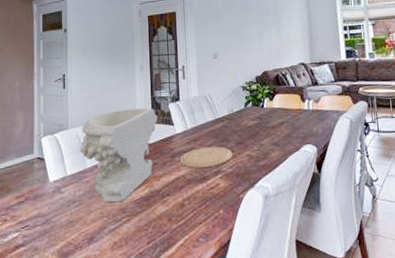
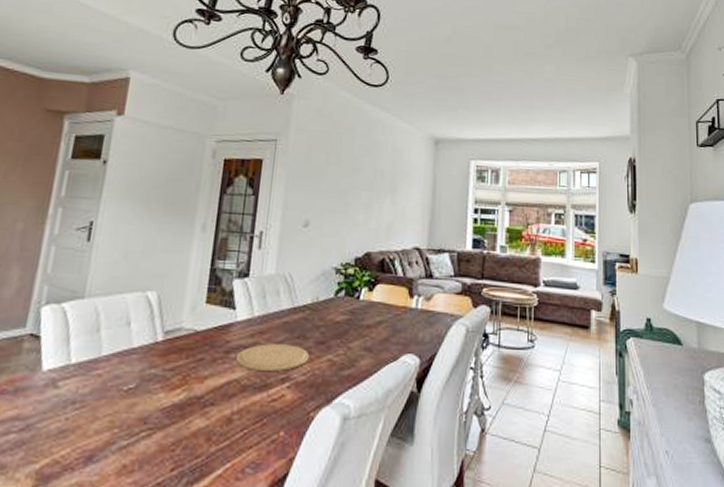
decorative bowl: present [80,108,158,203] -> none [95,279,215,409]

